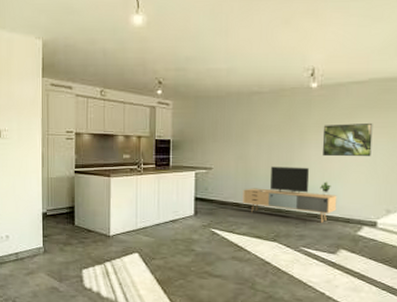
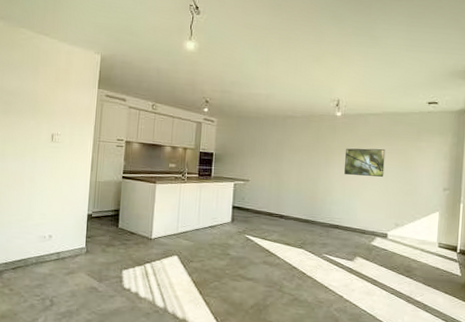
media console: present [242,166,337,223] -> none [275,181,355,233]

